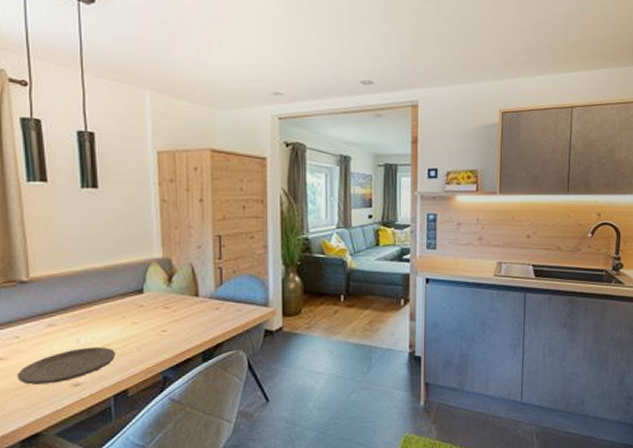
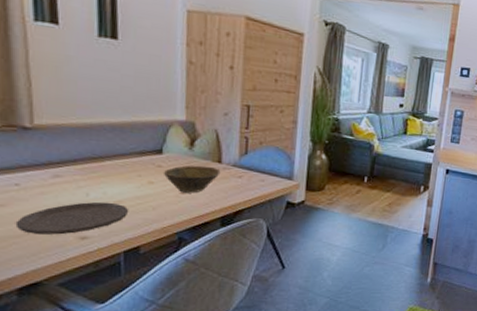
bowl: none [145,301,198,330] -> present [163,165,221,193]

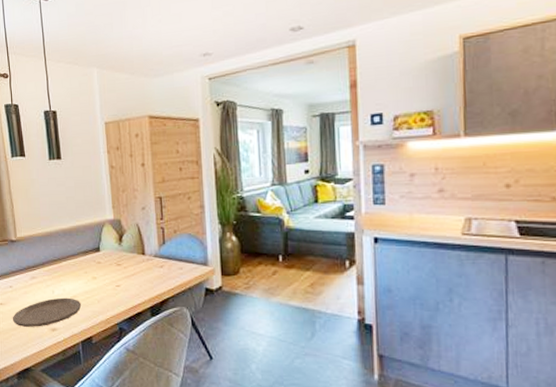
bowl: present [163,165,221,193] -> none [102,259,145,285]

